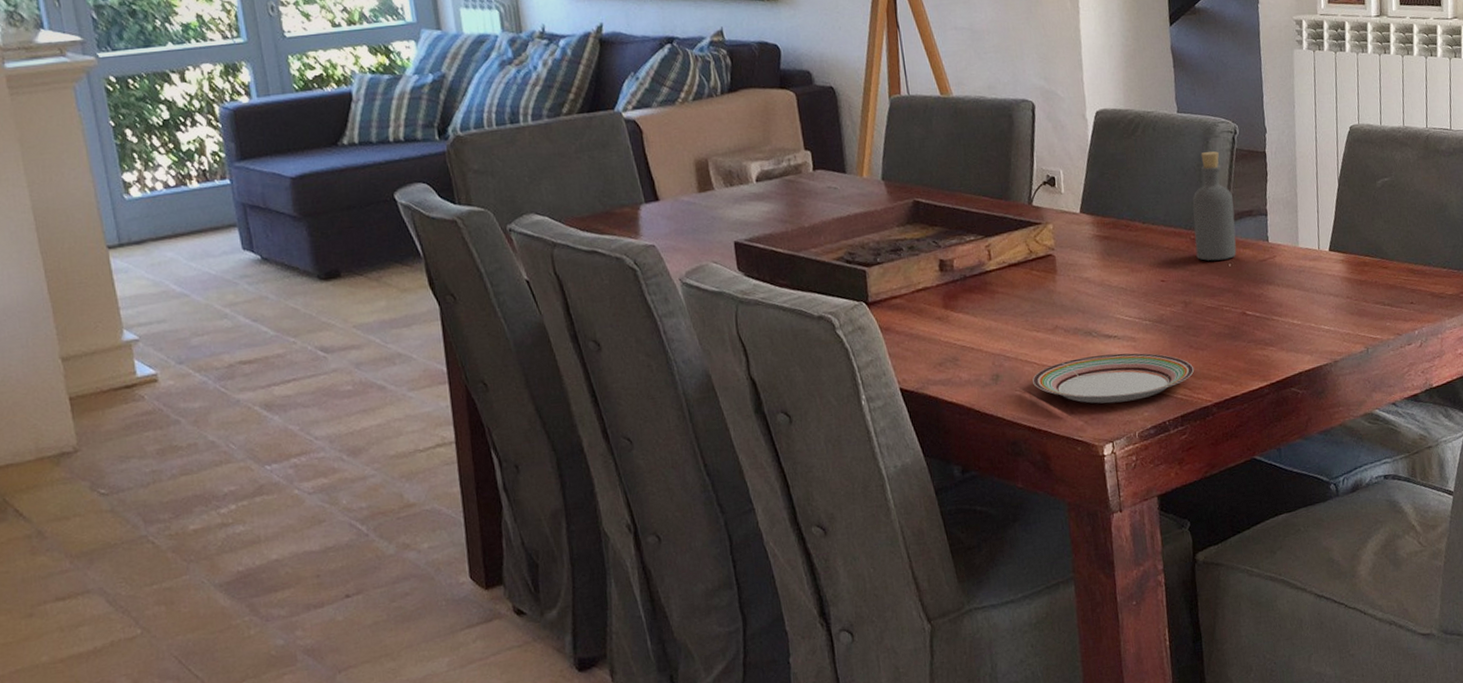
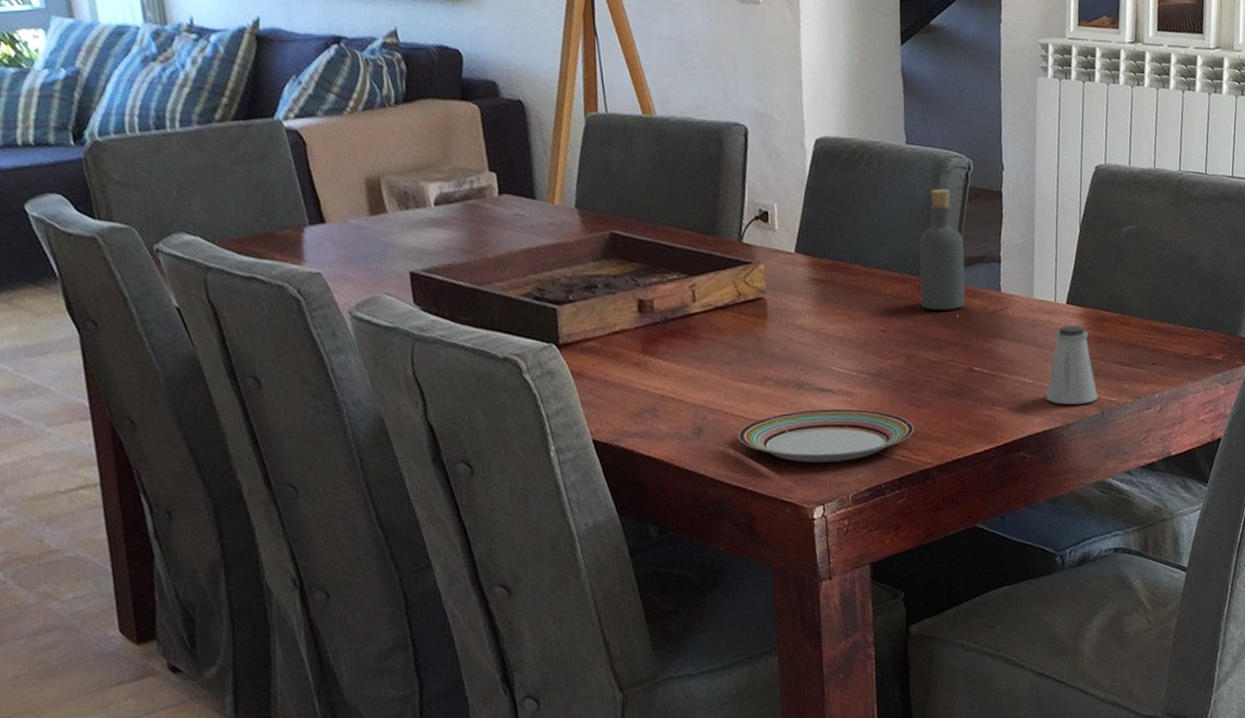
saltshaker: none [1314,270,1362,343] -> present [1045,325,1098,405]

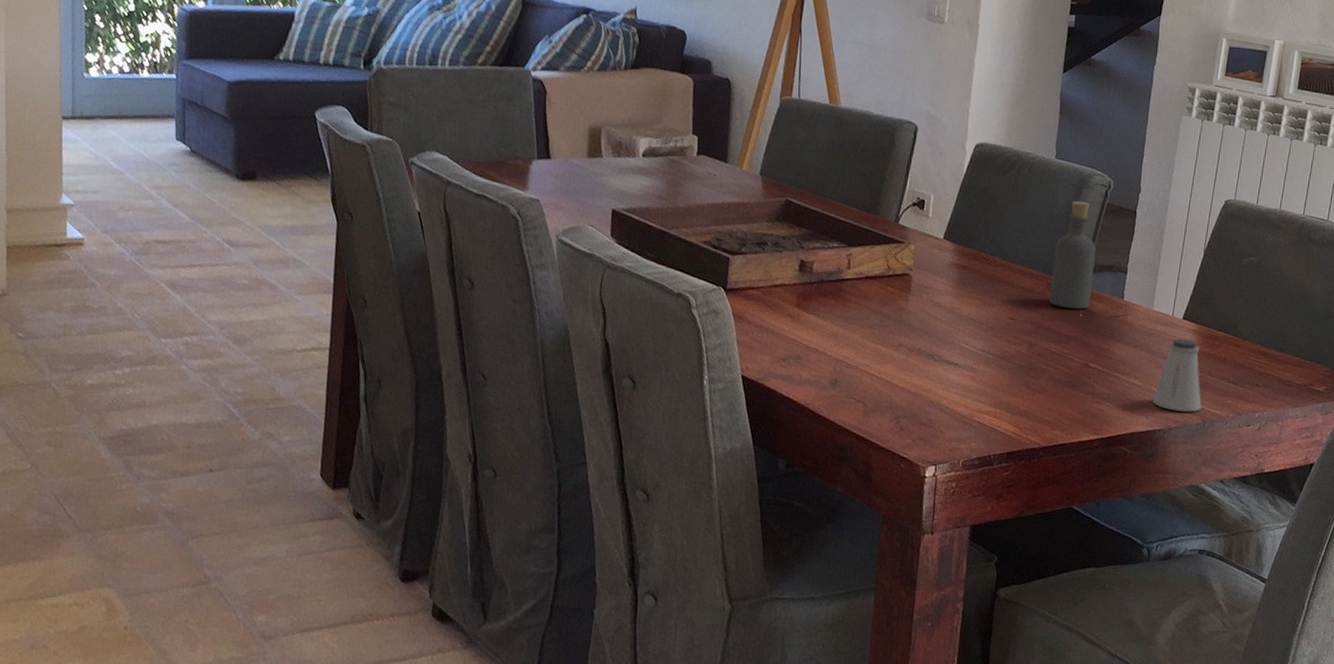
plate: present [738,408,915,463] -> none [869,378,1028,430]

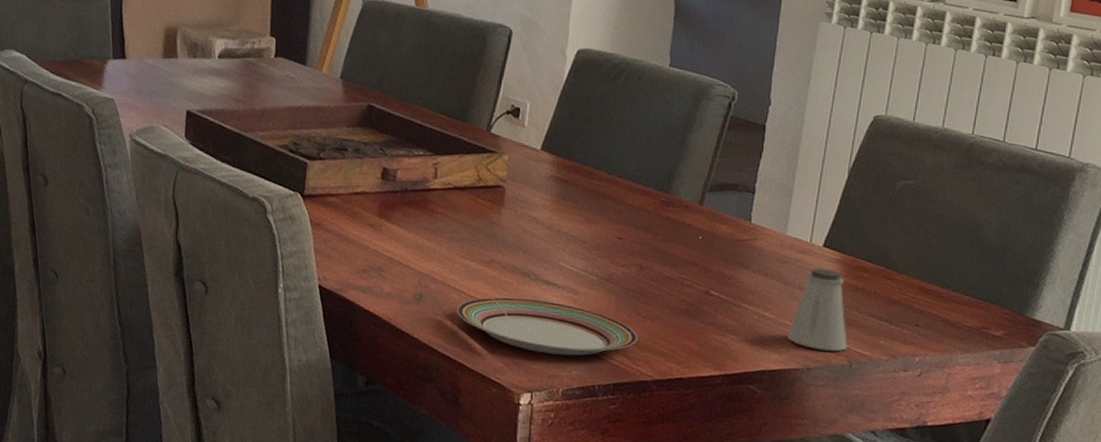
plate: none [869,378,1028,430] -> present [457,297,639,356]
bottle: present [1049,201,1097,309] -> none [663,113,718,231]

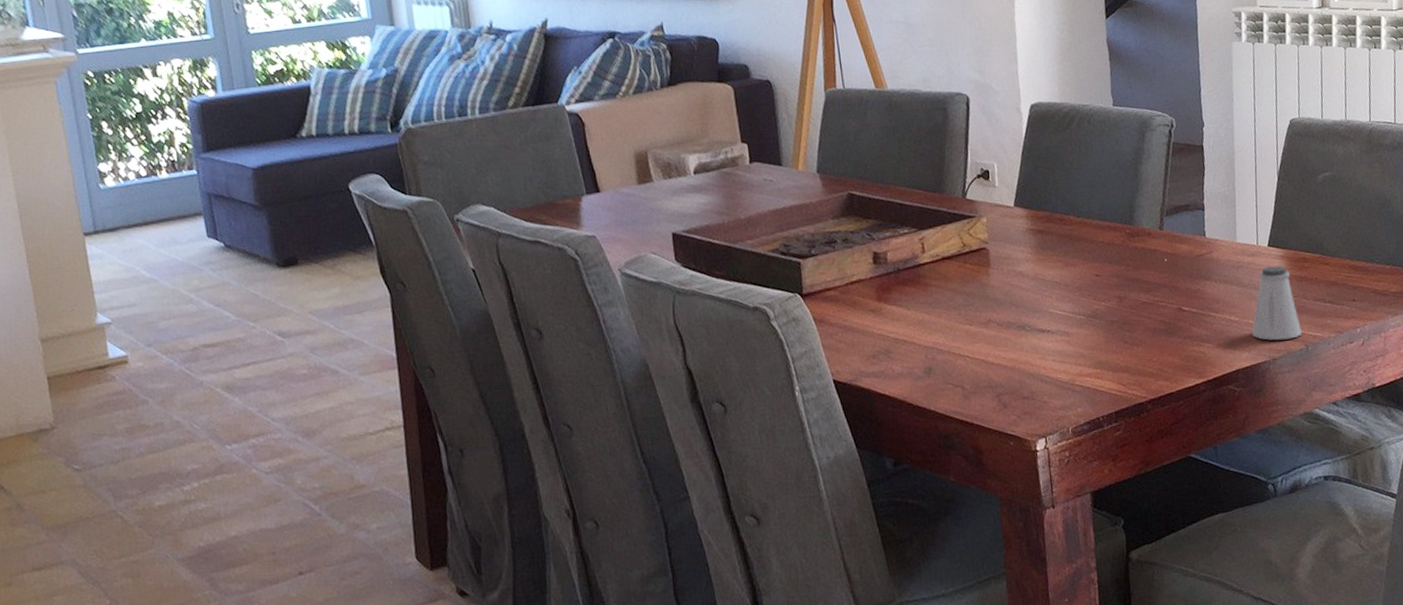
plate: present [457,297,639,356] -> none [965,347,1129,399]

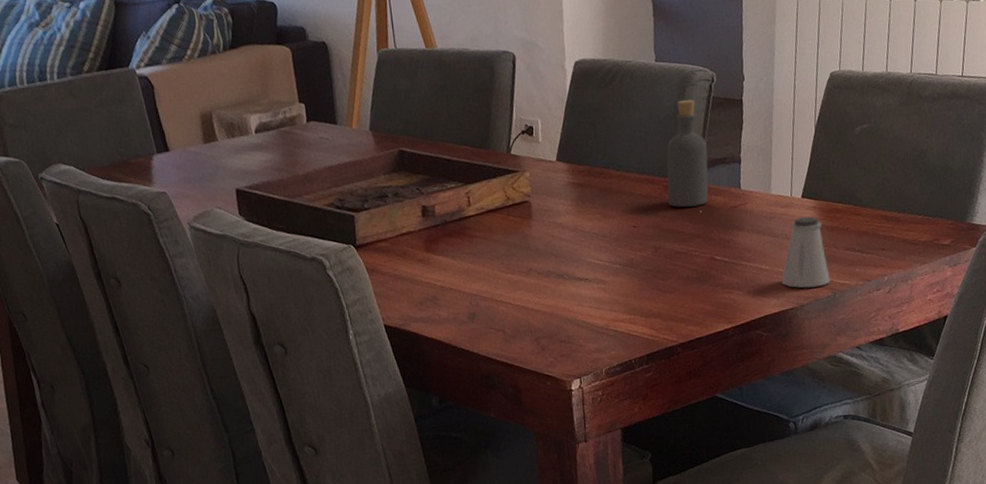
bottle: none [1128,145,1173,256] -> present [666,99,708,208]

